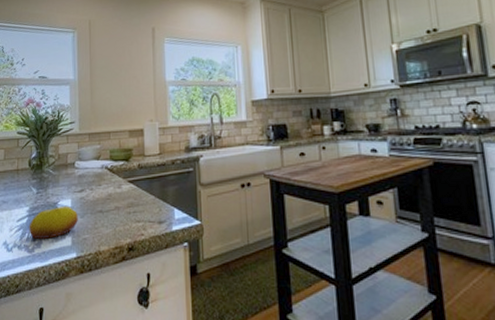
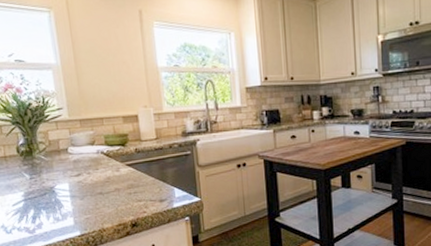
fruit: present [29,205,78,240] -> none [26,189,78,222]

